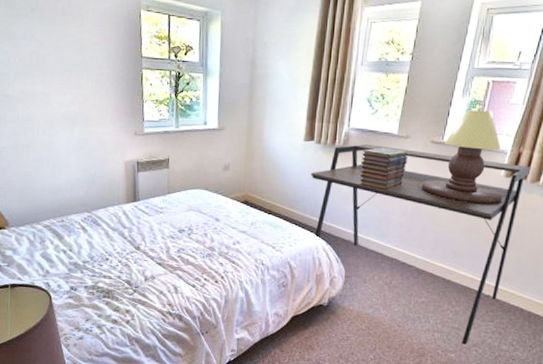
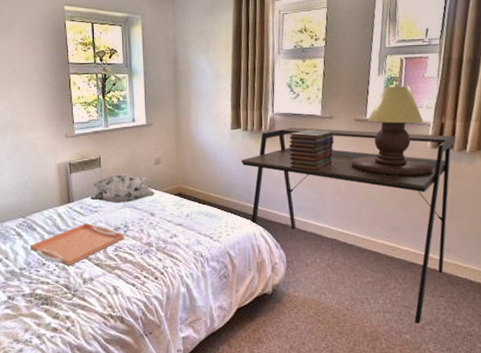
serving tray: none [93,223,188,264] -> present [29,223,125,267]
decorative pillow: none [157,176,222,207] -> present [91,173,156,204]

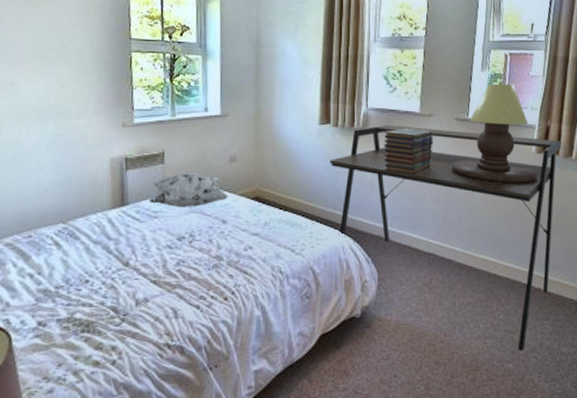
serving tray: present [29,223,125,267] -> none [69,231,190,285]

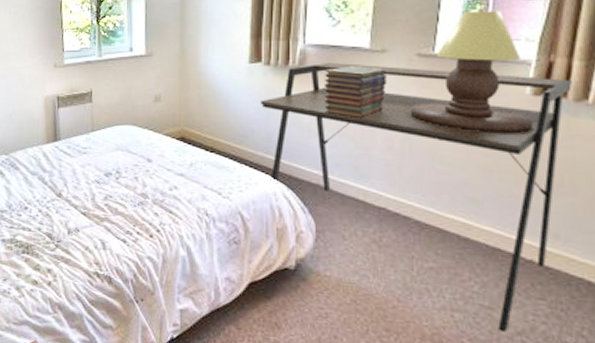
decorative pillow: present [150,172,229,208] -> none [79,110,154,146]

